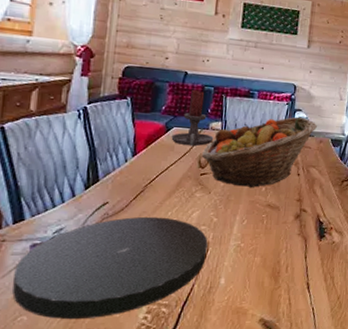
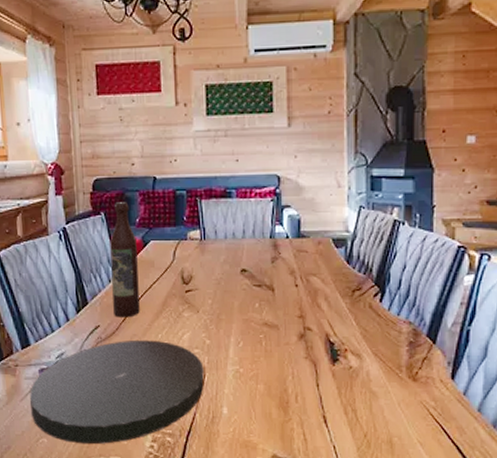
wine bottle: none [125,90,160,196] -> present [110,202,140,318]
candle holder: present [171,89,214,146] -> none [150,195,194,259]
fruit basket: present [201,116,317,188] -> none [183,214,312,305]

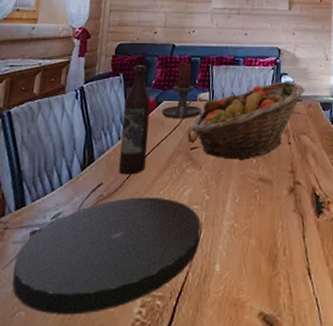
candle holder: none [150,195,194,259] -> present [161,61,202,118]
fruit basket: none [183,214,312,305] -> present [191,81,305,161]

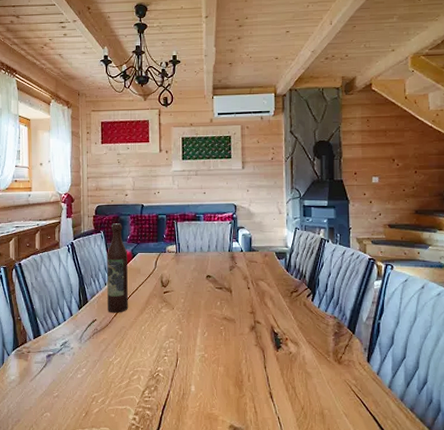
plate: present [12,197,201,315] -> none [38,331,177,418]
candle holder: present [161,61,202,118] -> none [137,219,171,267]
fruit basket: present [191,81,305,161] -> none [162,234,260,303]

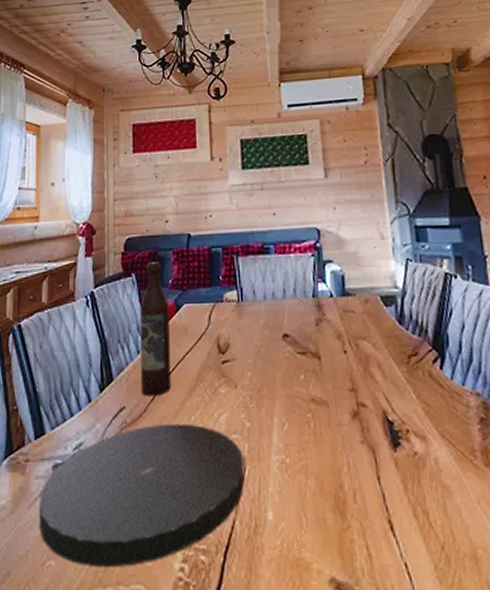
plate: none [38,331,177,418] -> present [39,423,245,568]

